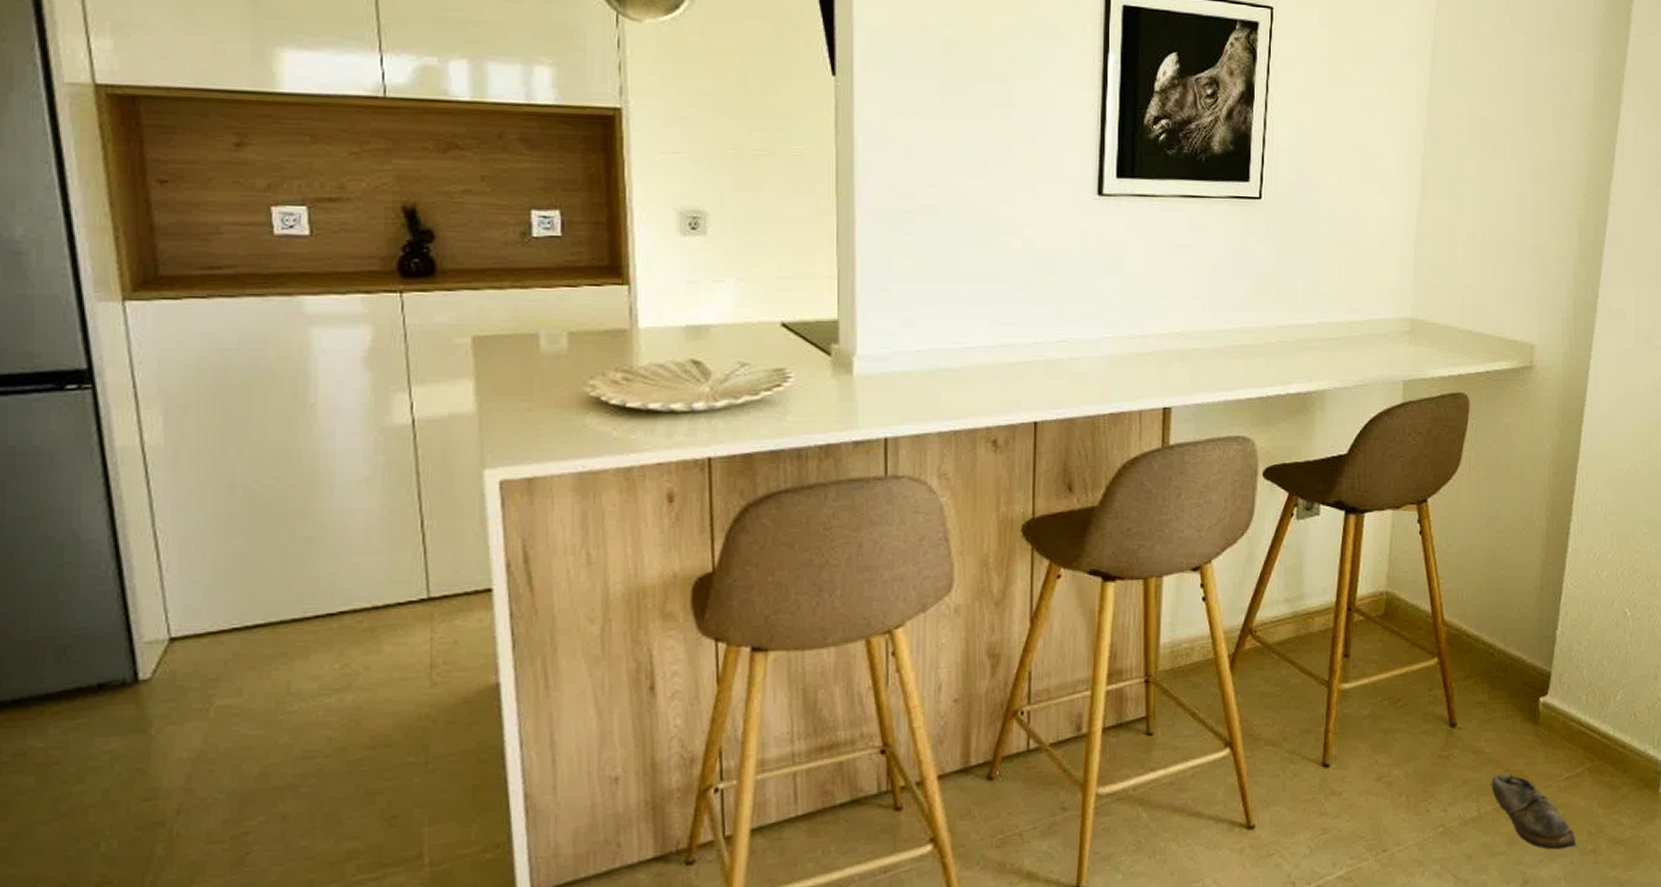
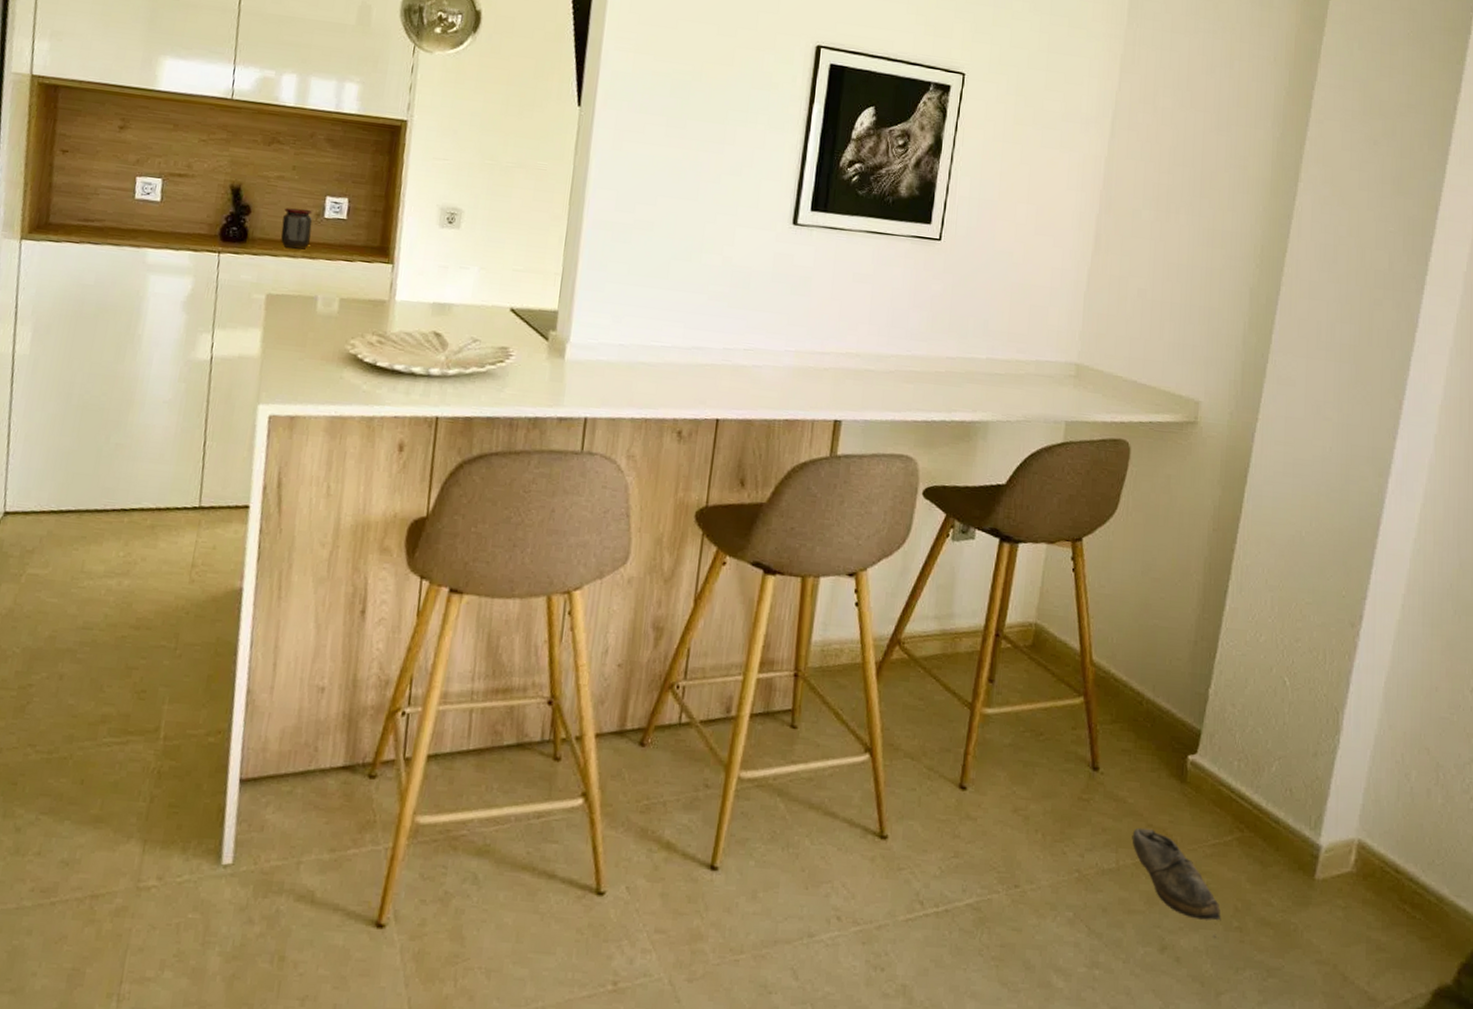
jar: none [477,227,520,278] -> present [280,207,313,250]

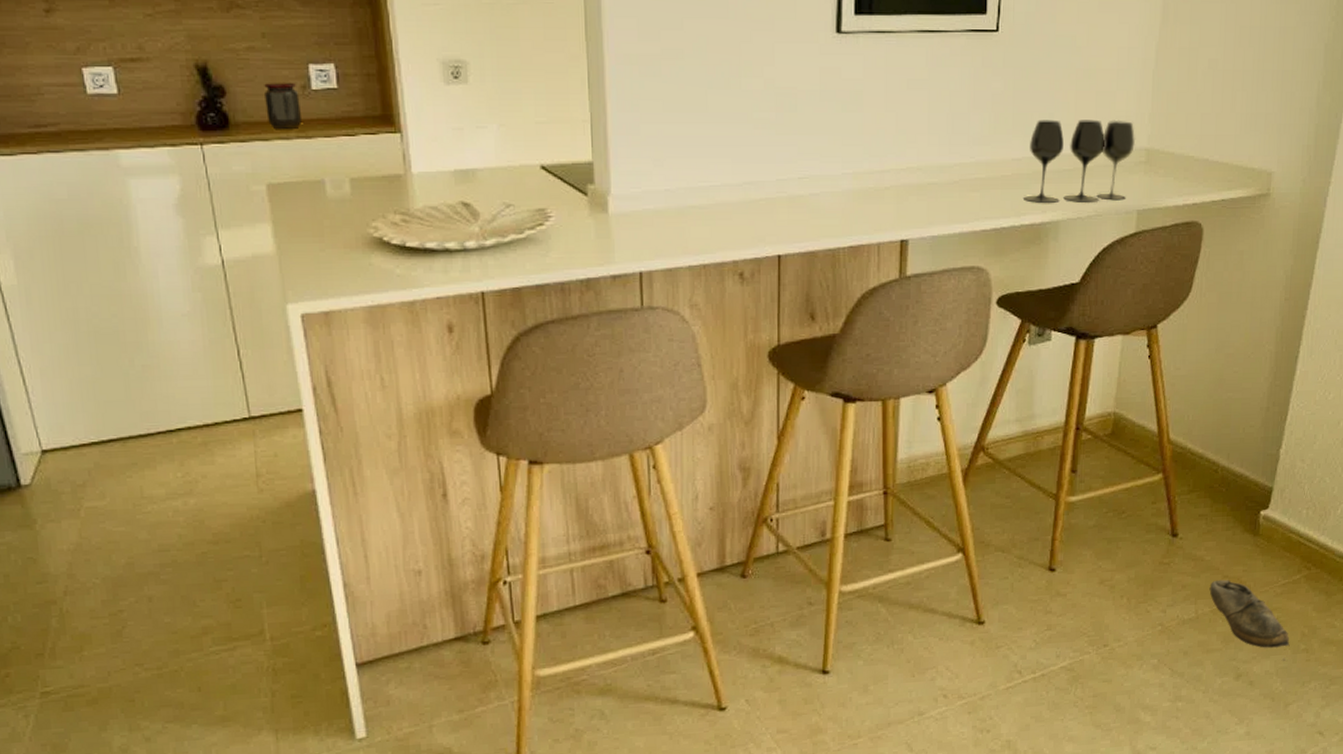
wine glass: none [955,324,1036,409] -> present [1024,120,1105,204]
wine glass: none [1026,333,1067,410] -> present [1096,120,1136,201]

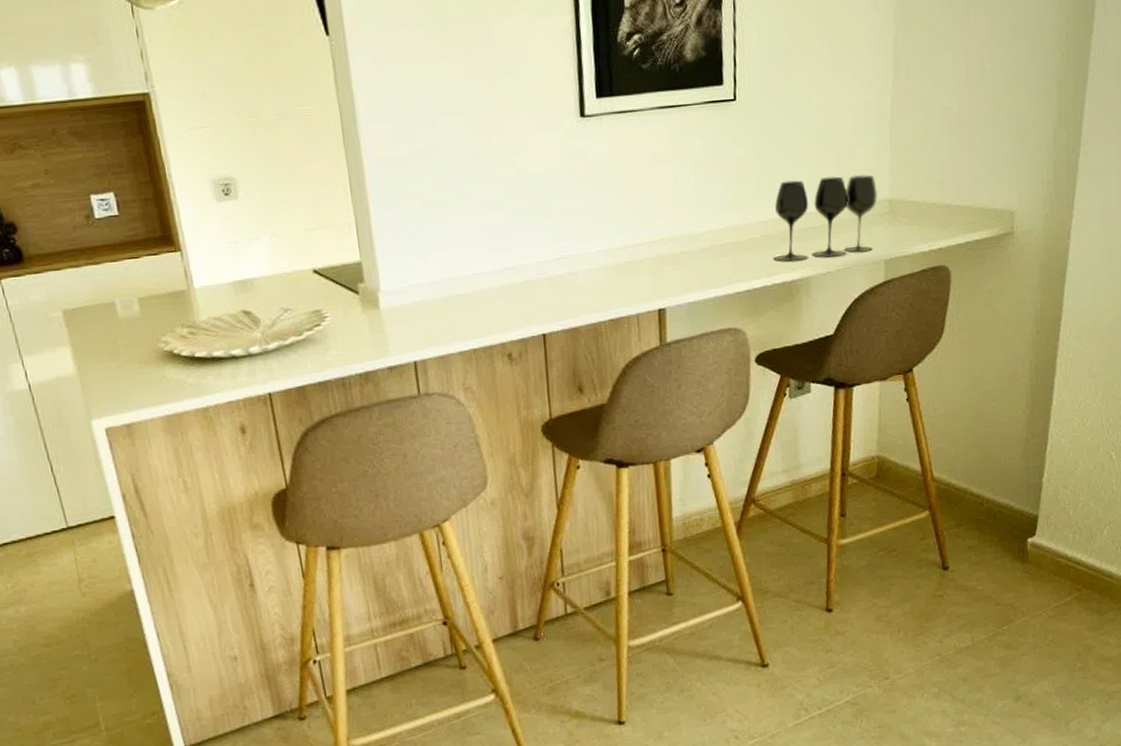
jar: present [263,82,303,129] -> none [51,213,90,258]
shoe: present [1209,579,1290,661] -> none [983,606,1066,681]

